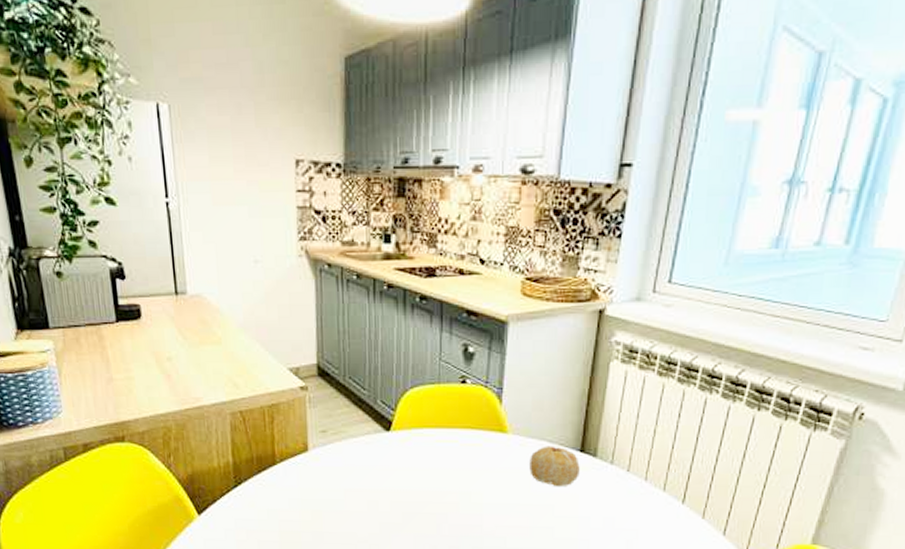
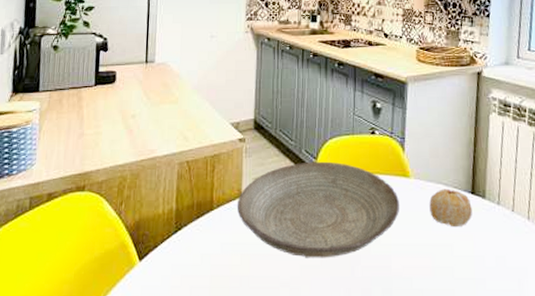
decorative bowl: none [303,413,495,516] -> present [236,161,400,258]

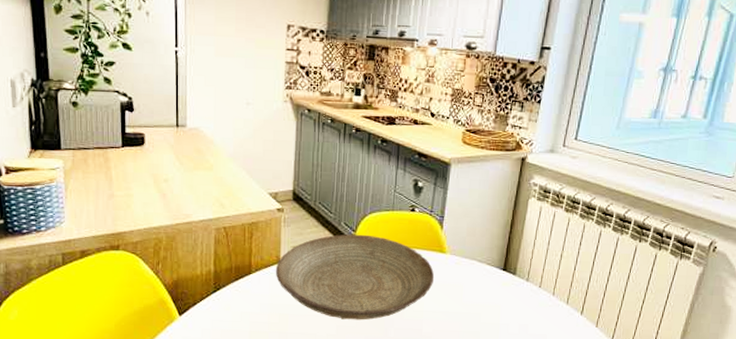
fruit: present [429,189,472,228] -> none [462,264,502,299]

